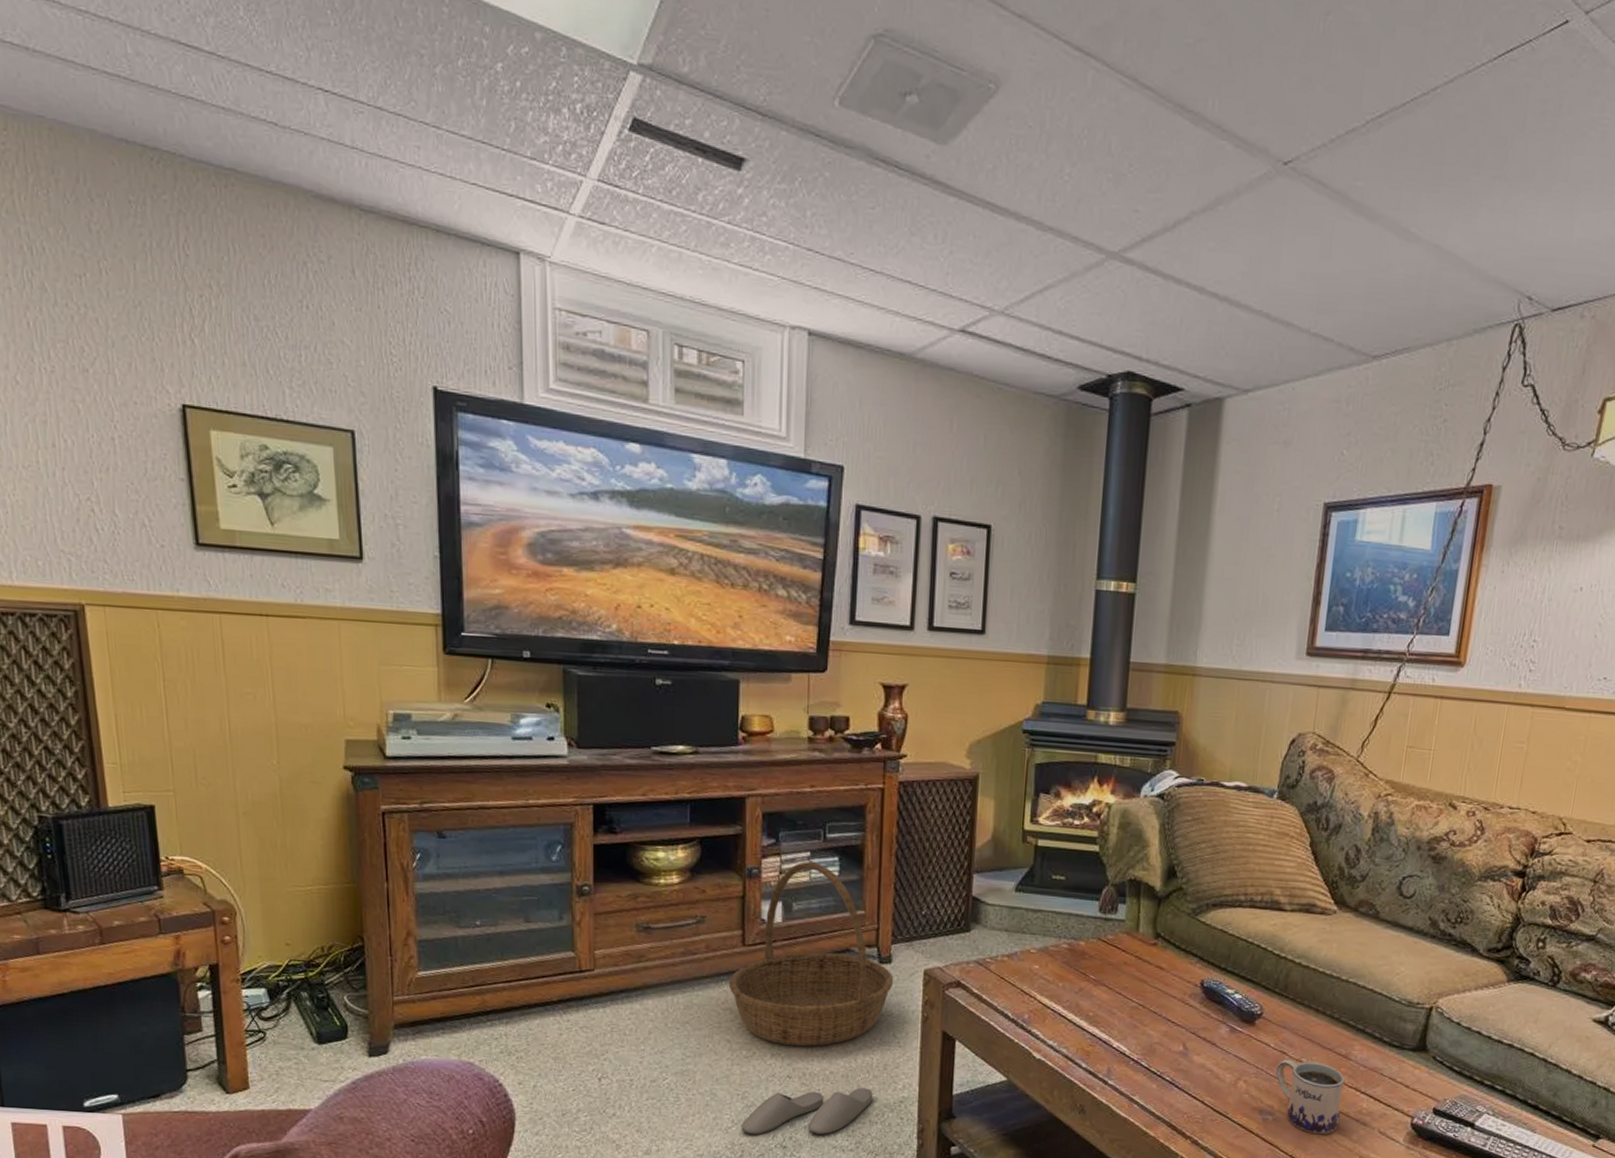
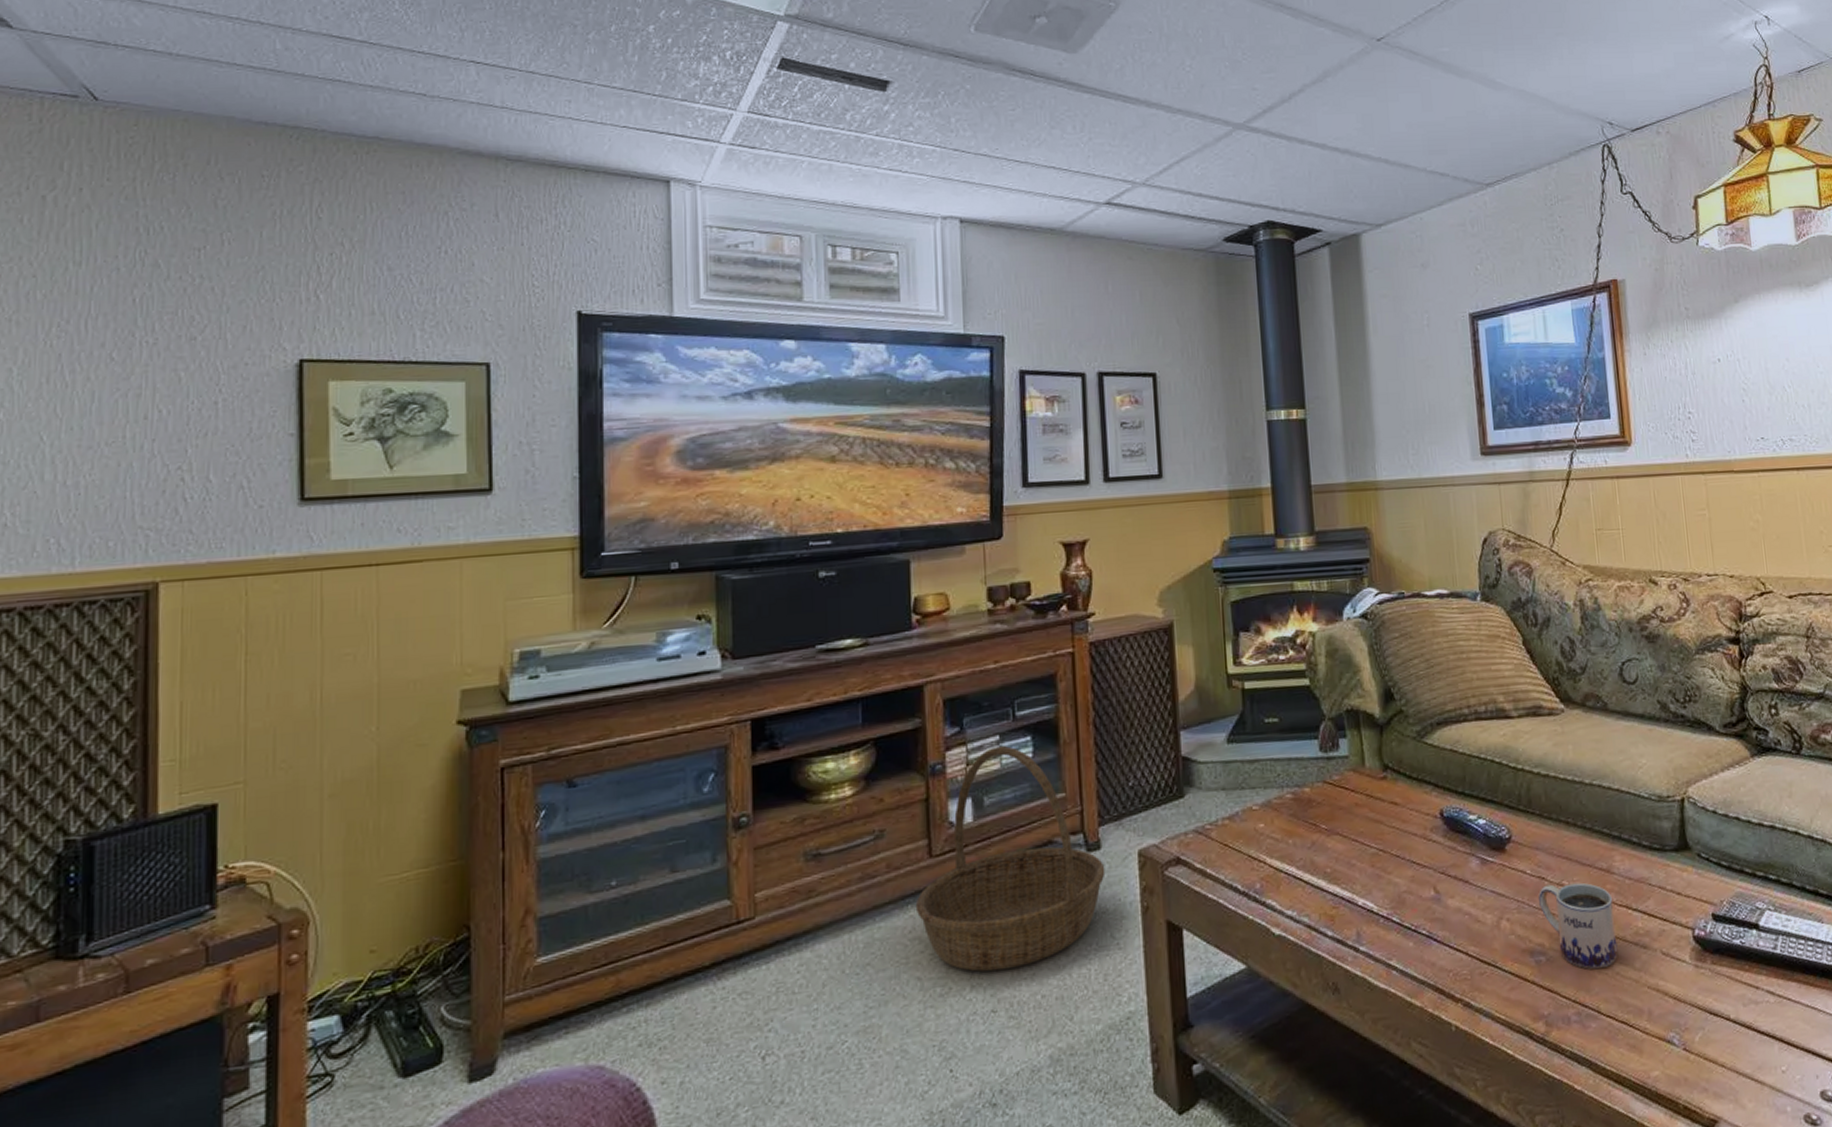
slippers: present [741,1088,874,1135] -> none [939,1008,1095,1096]

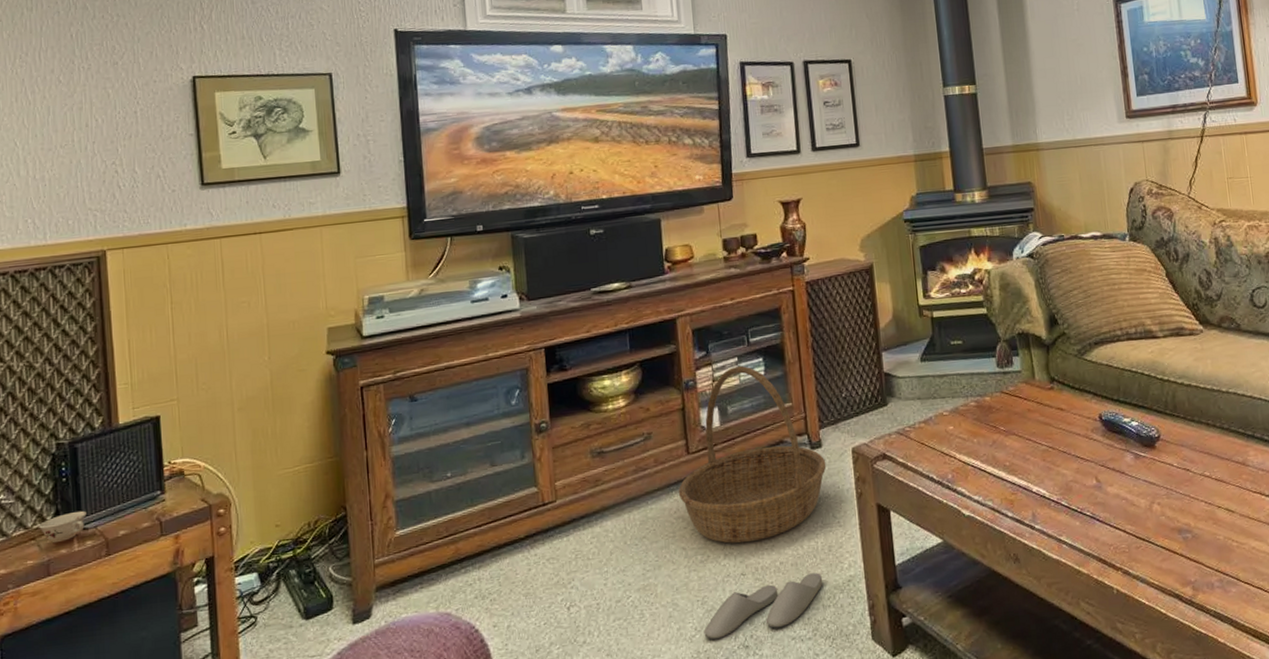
teacup: none [29,932,102,977] -> present [39,510,88,543]
slippers: none [939,1008,1095,1096] -> present [704,572,823,639]
mug: present [1538,882,1618,969] -> none [1184,473,1254,545]

